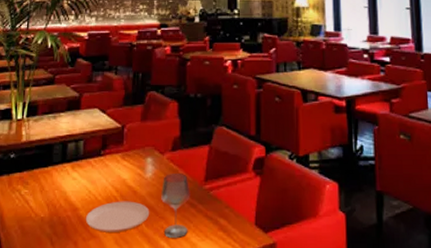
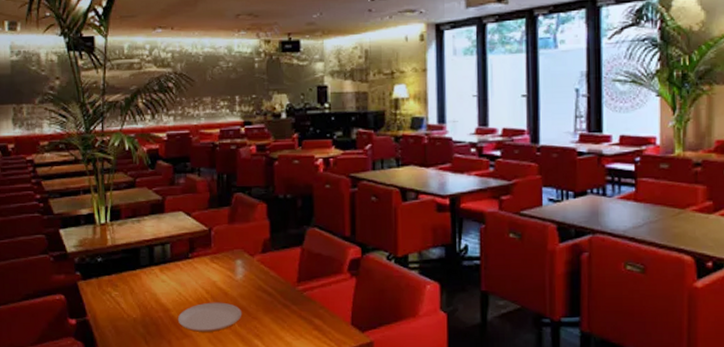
wine glass: present [160,174,191,238] -> none [252,275,283,337]

